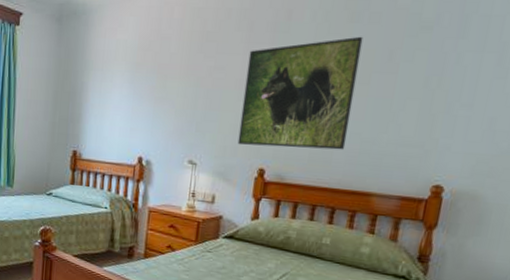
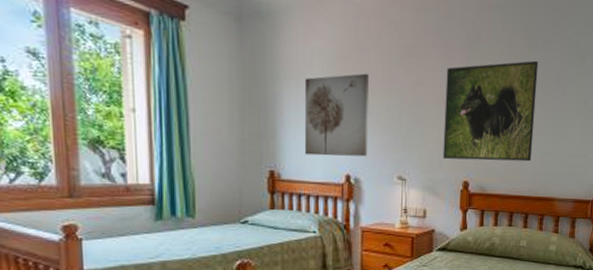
wall art: none [103,60,168,140] -> present [304,73,369,157]

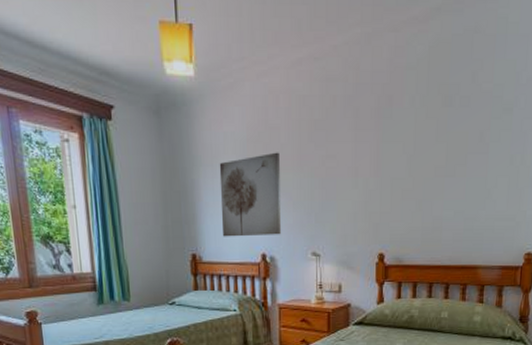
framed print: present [443,60,539,162] -> none [356,119,457,233]

